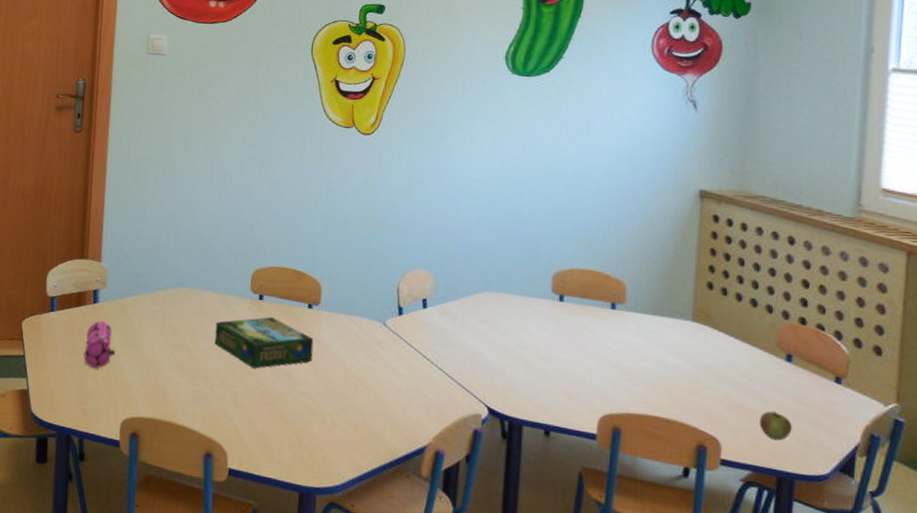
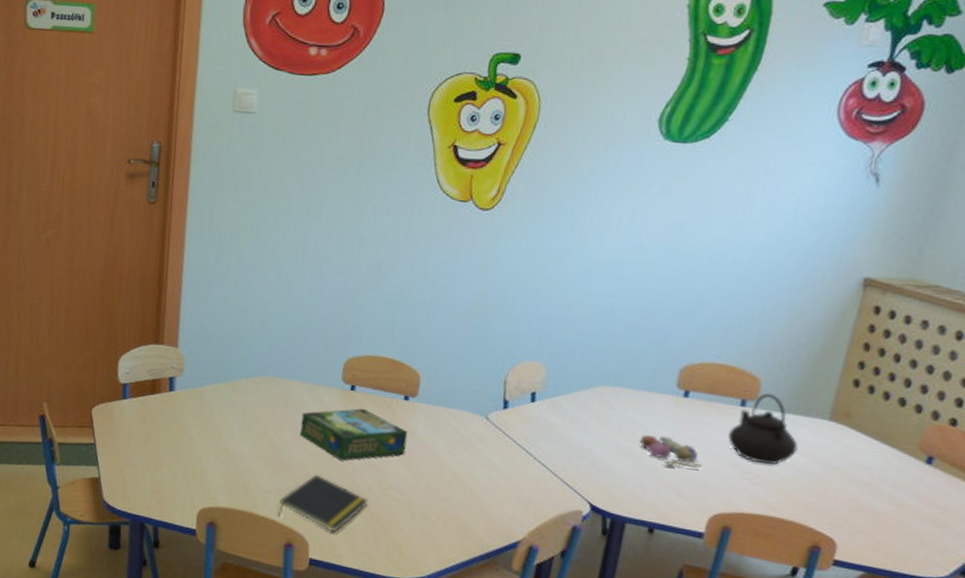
pencil case: present [83,320,115,369] -> none [158,409,192,458]
notepad: none [197,382,282,441] -> present [278,474,369,533]
toy food set: none [525,338,586,370] -> present [640,435,703,468]
teapot: none [605,296,669,365] -> present [728,393,798,465]
apple: present [759,411,792,441] -> none [882,513,919,543]

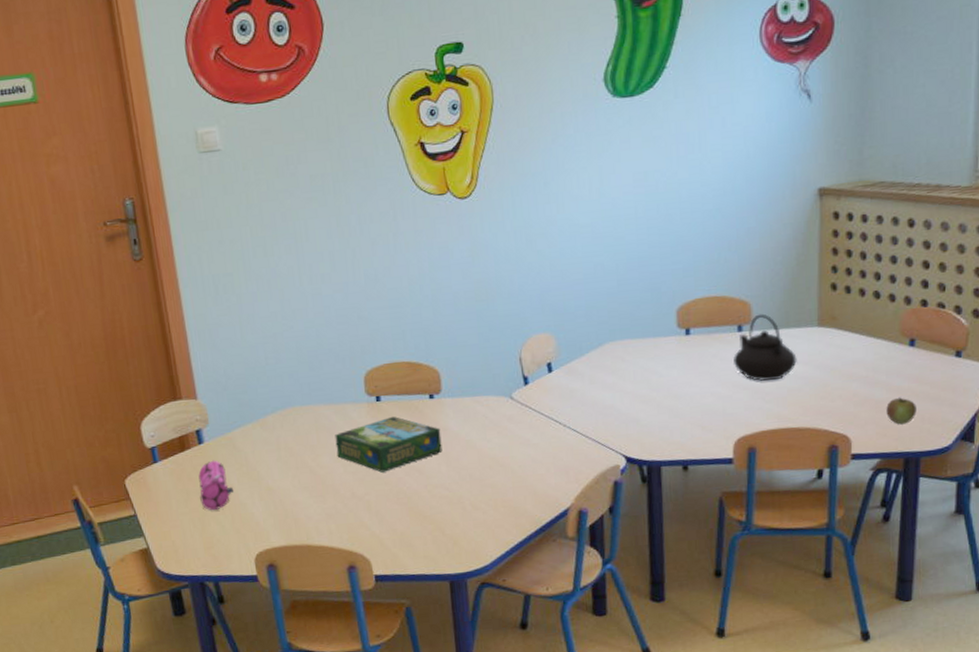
pencil case: none [158,409,192,458] -> present [198,460,233,511]
notepad: present [278,474,369,533] -> none [333,491,419,544]
toy food set: present [640,435,703,468] -> none [656,375,718,403]
apple: none [882,513,919,543] -> present [886,397,917,425]

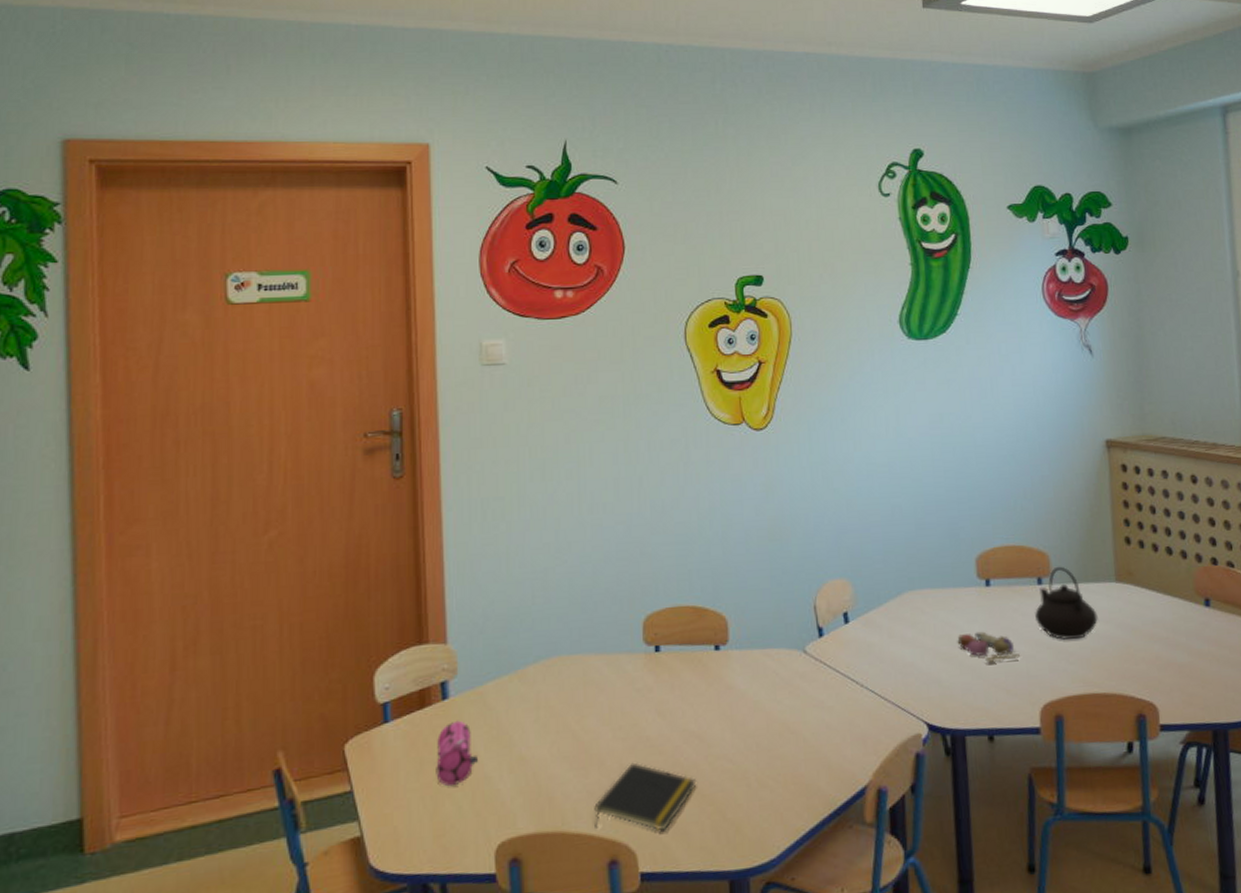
notepad: none [333,491,419,544] -> present [594,762,697,831]
board game: present [335,417,443,473] -> none [605,671,727,739]
toy food set: none [656,375,718,403] -> present [957,631,1021,663]
apple: present [886,397,917,425] -> none [1189,661,1219,692]

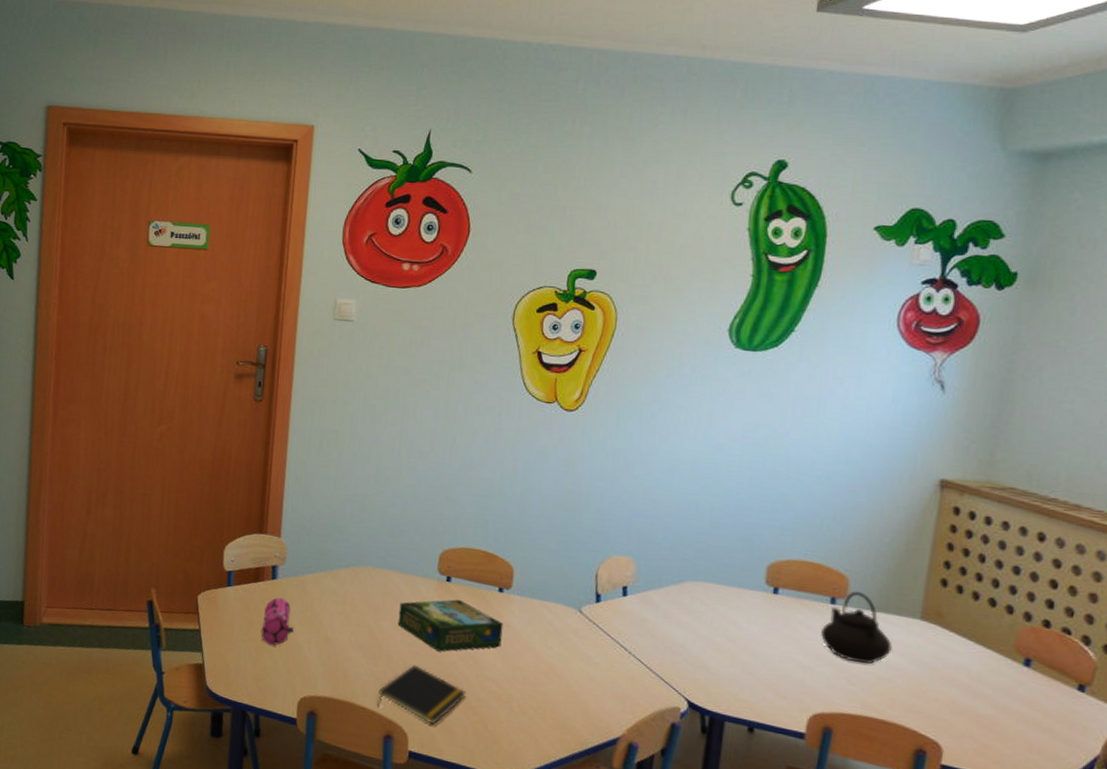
board game: none [605,671,727,739] -> present [398,599,504,652]
toy food set: present [957,631,1021,663] -> none [733,631,798,666]

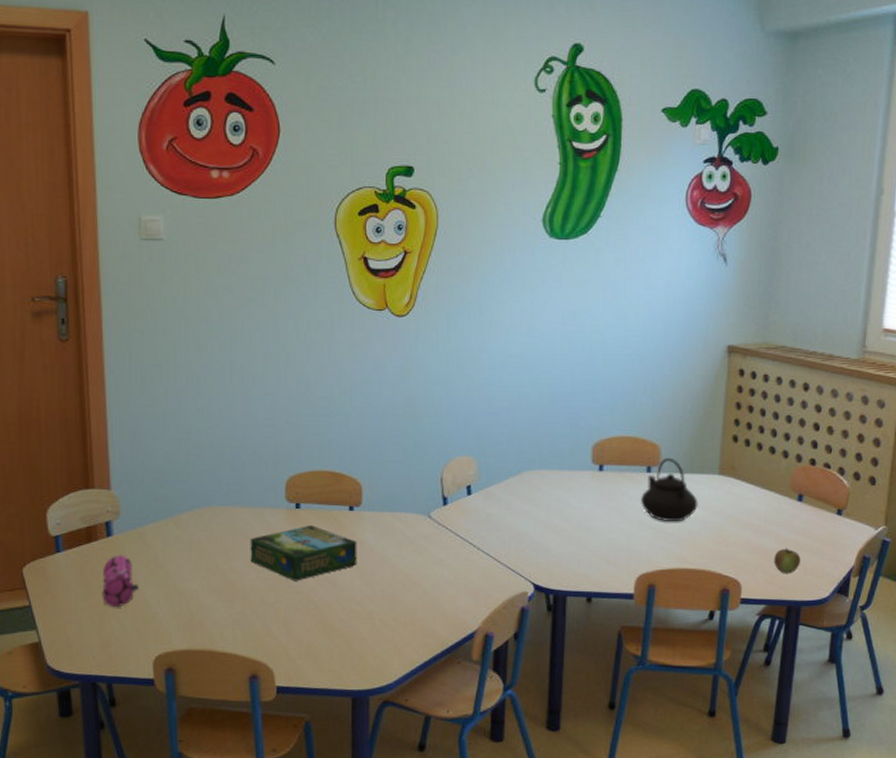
notepad: present [377,664,467,725] -> none [238,599,328,655]
apple: none [987,717,1025,749] -> present [774,548,801,574]

